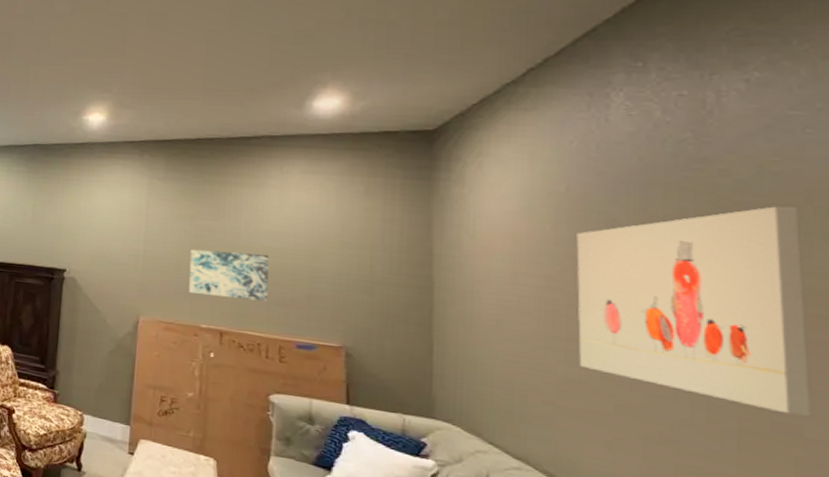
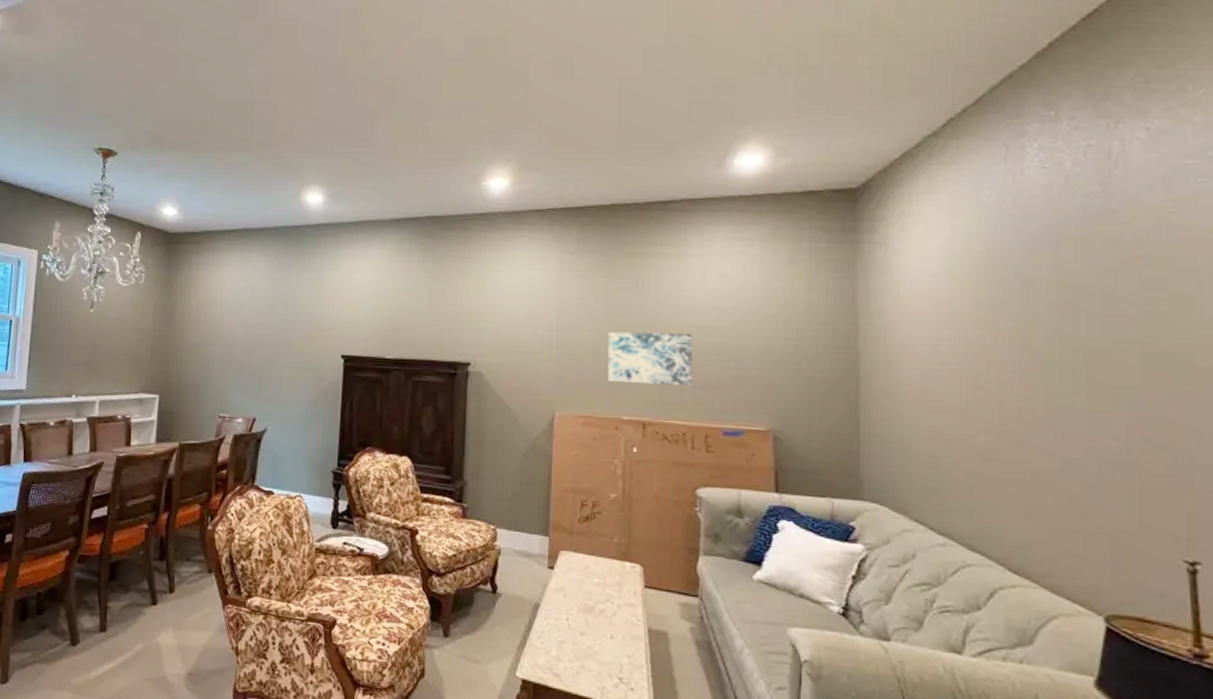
wall art: present [576,206,812,417] -> none [995,258,1202,468]

